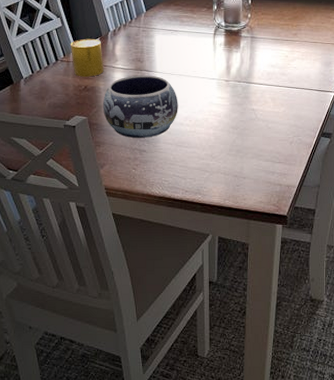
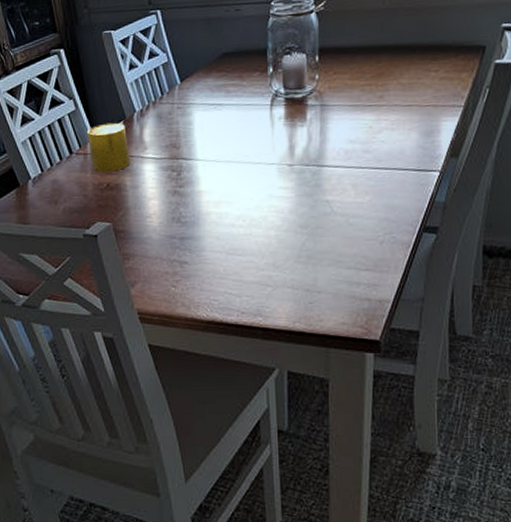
decorative bowl: present [103,75,178,138] -> none [131,164,228,247]

